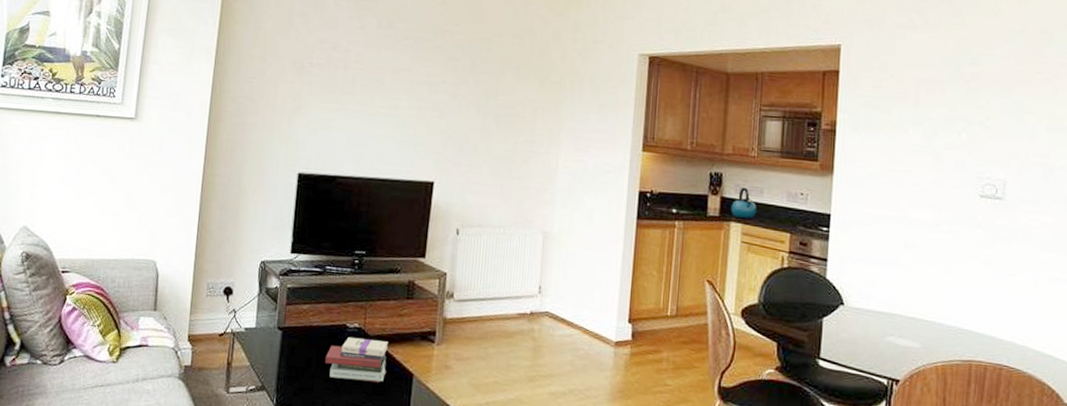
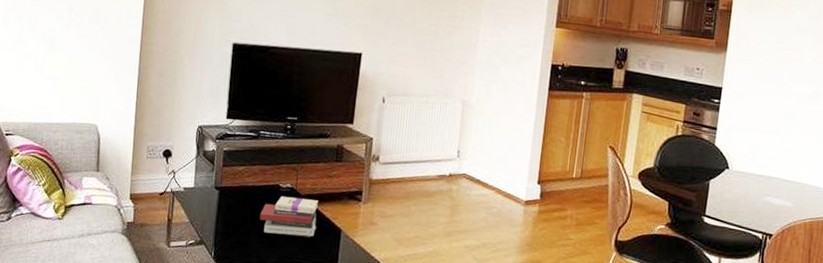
kettle: present [731,187,757,219] -> none [633,62,657,92]

